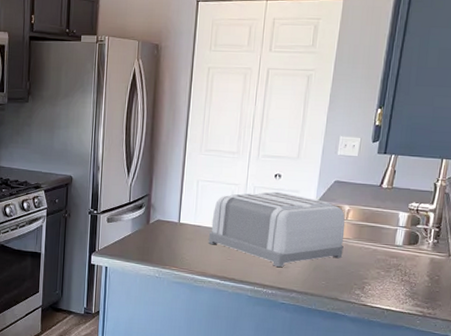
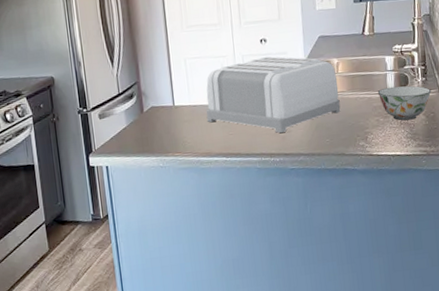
soup bowl: none [384,242,441,279] -> present [377,85,432,121]

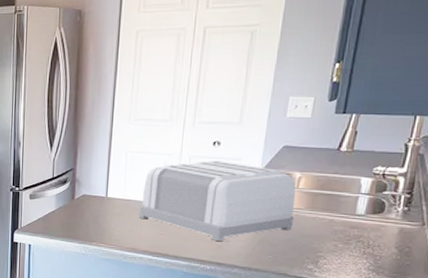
soup bowl: present [377,85,432,121] -> none [342,211,413,251]

